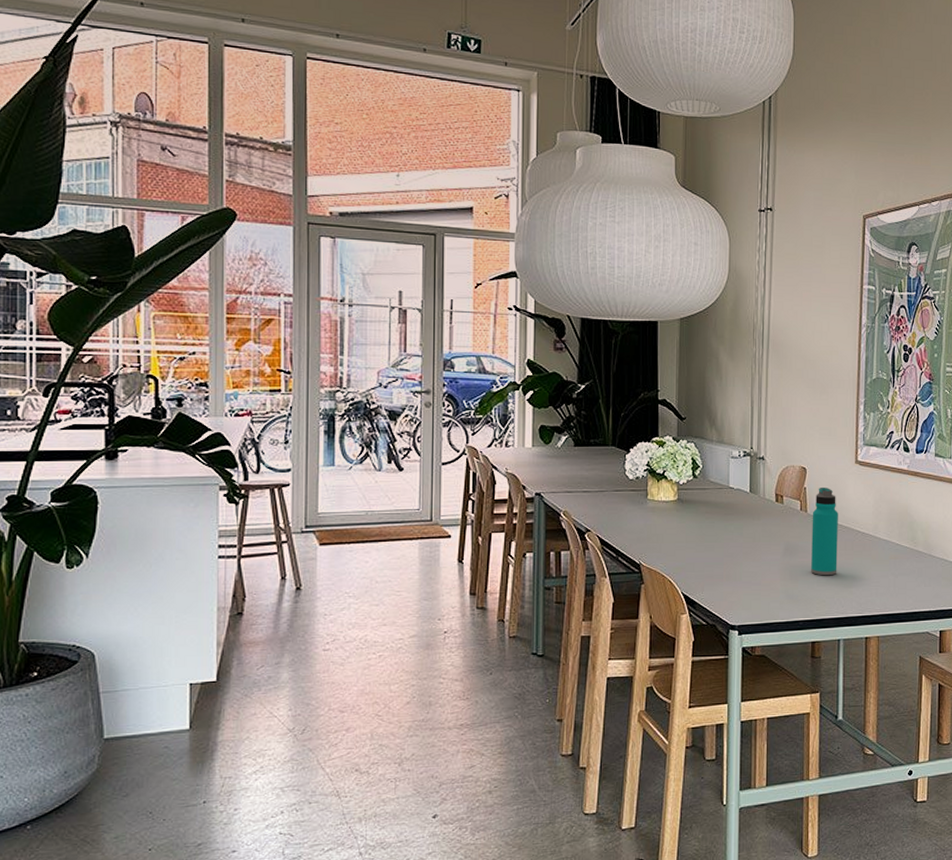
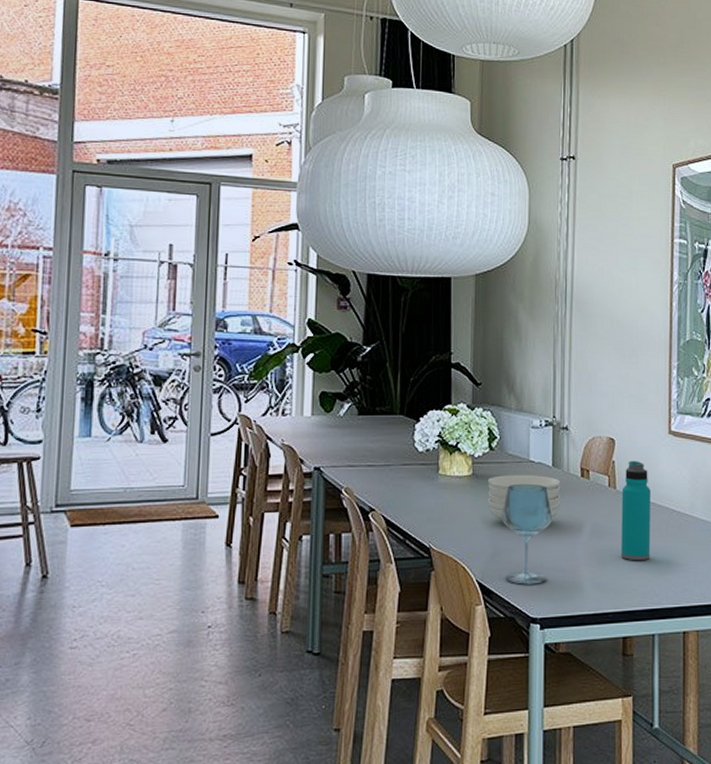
bowl: none [692,500,758,540] -> present [488,475,561,521]
wine glass: none [704,507,750,596] -> present [501,483,553,585]

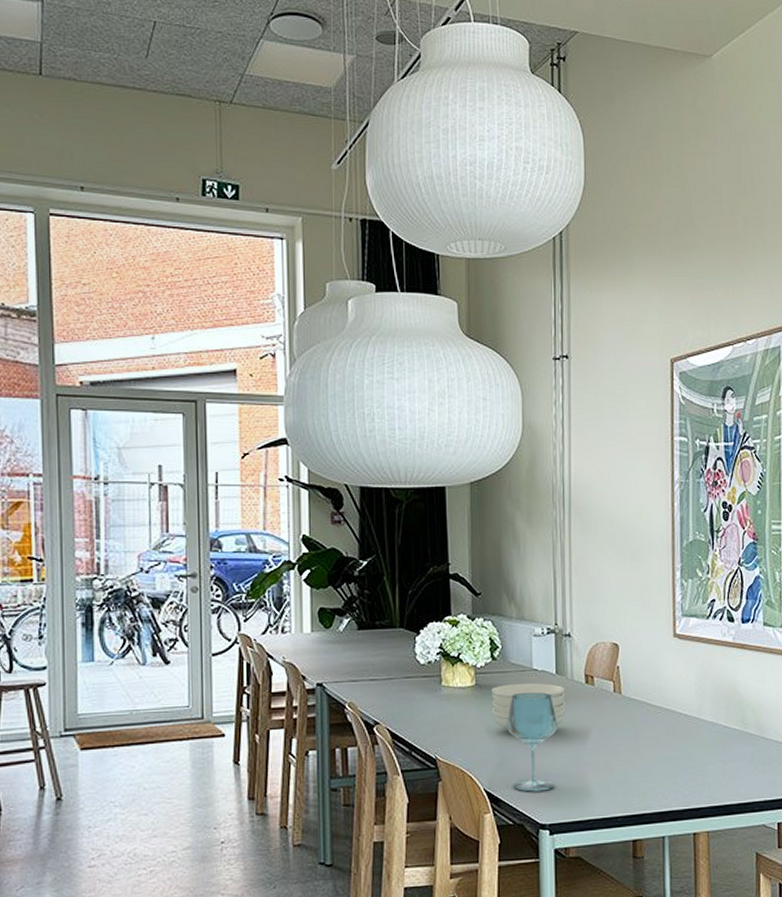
water bottle: present [621,460,651,561] -> none [627,664,658,765]

